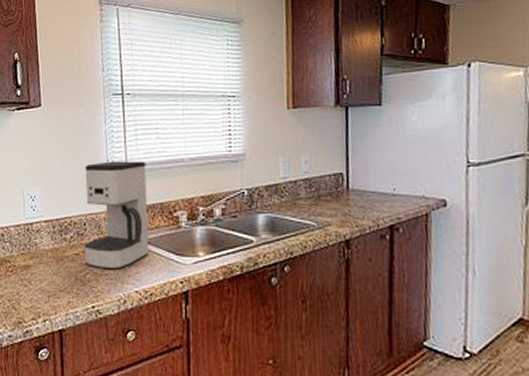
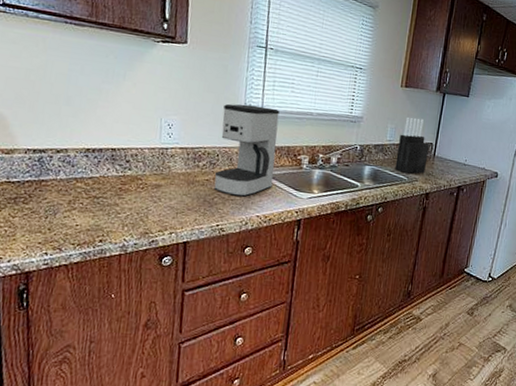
knife block: none [296,143,340,218] -> present [395,118,429,174]

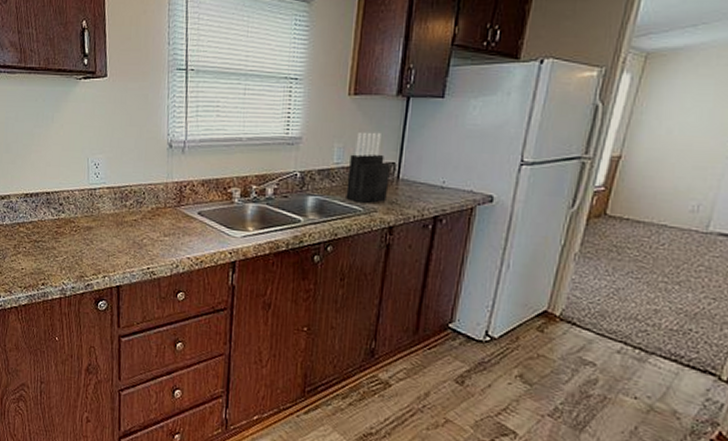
coffee maker: present [214,104,280,197] -> none [142,135,205,237]

